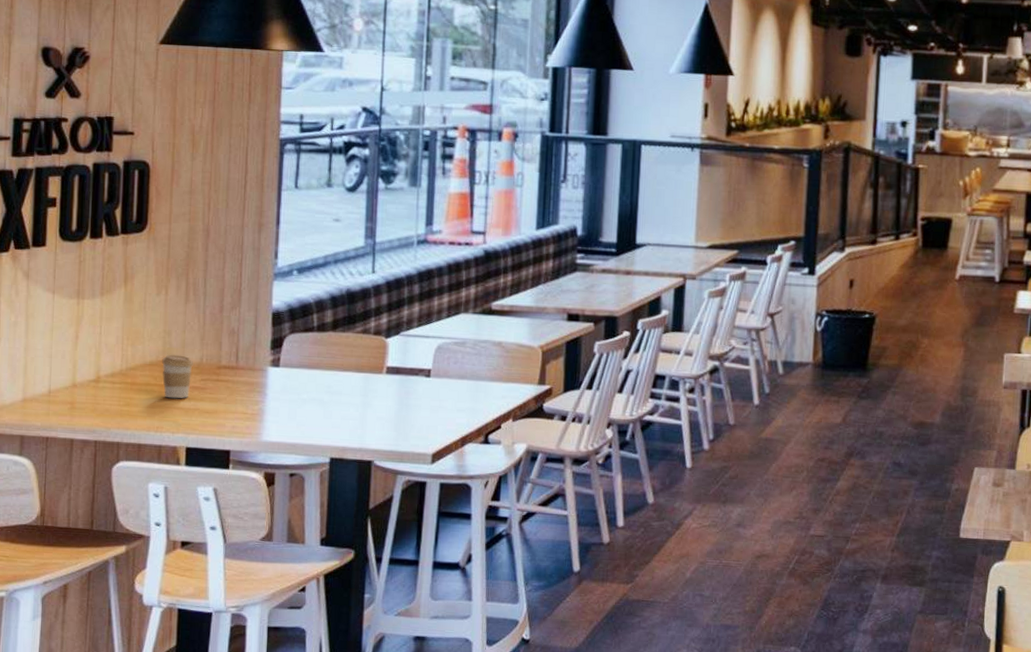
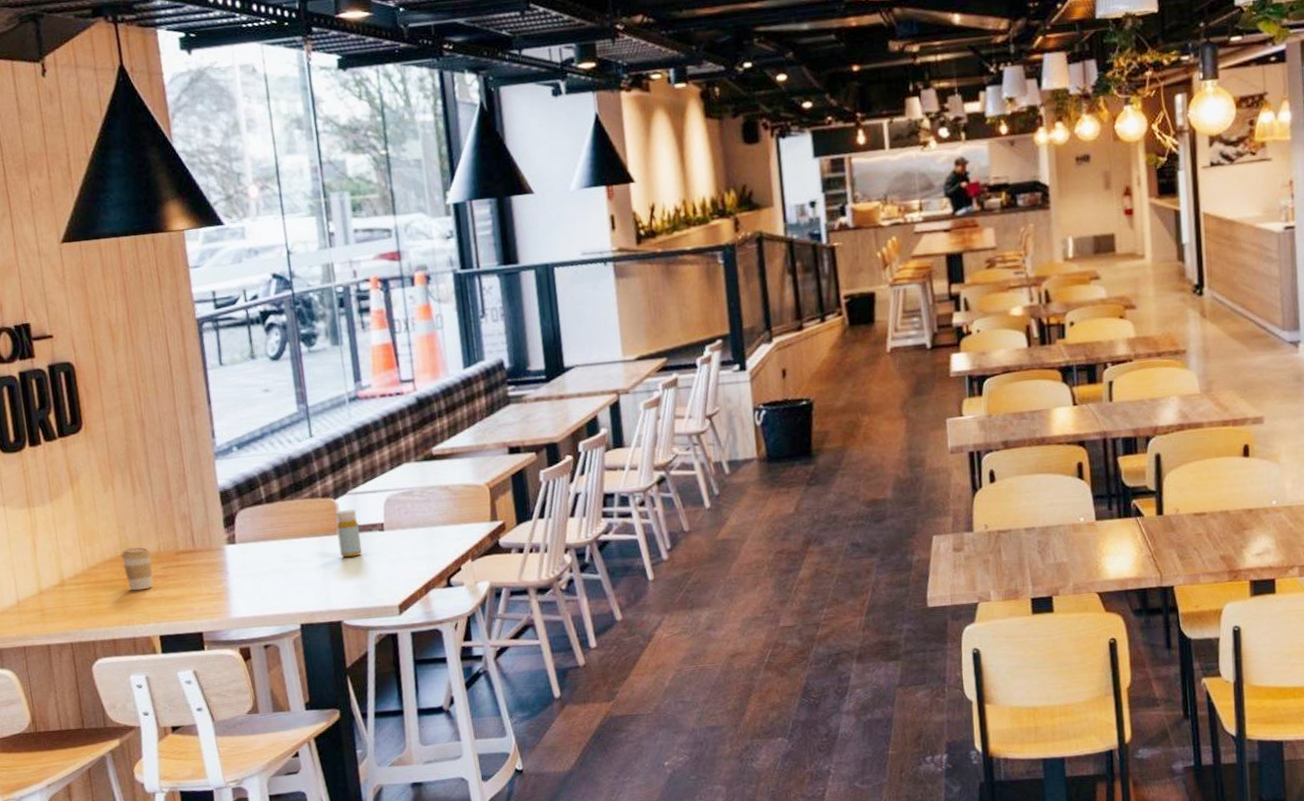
bottle: none [382,350,406,399] -> present [336,509,363,558]

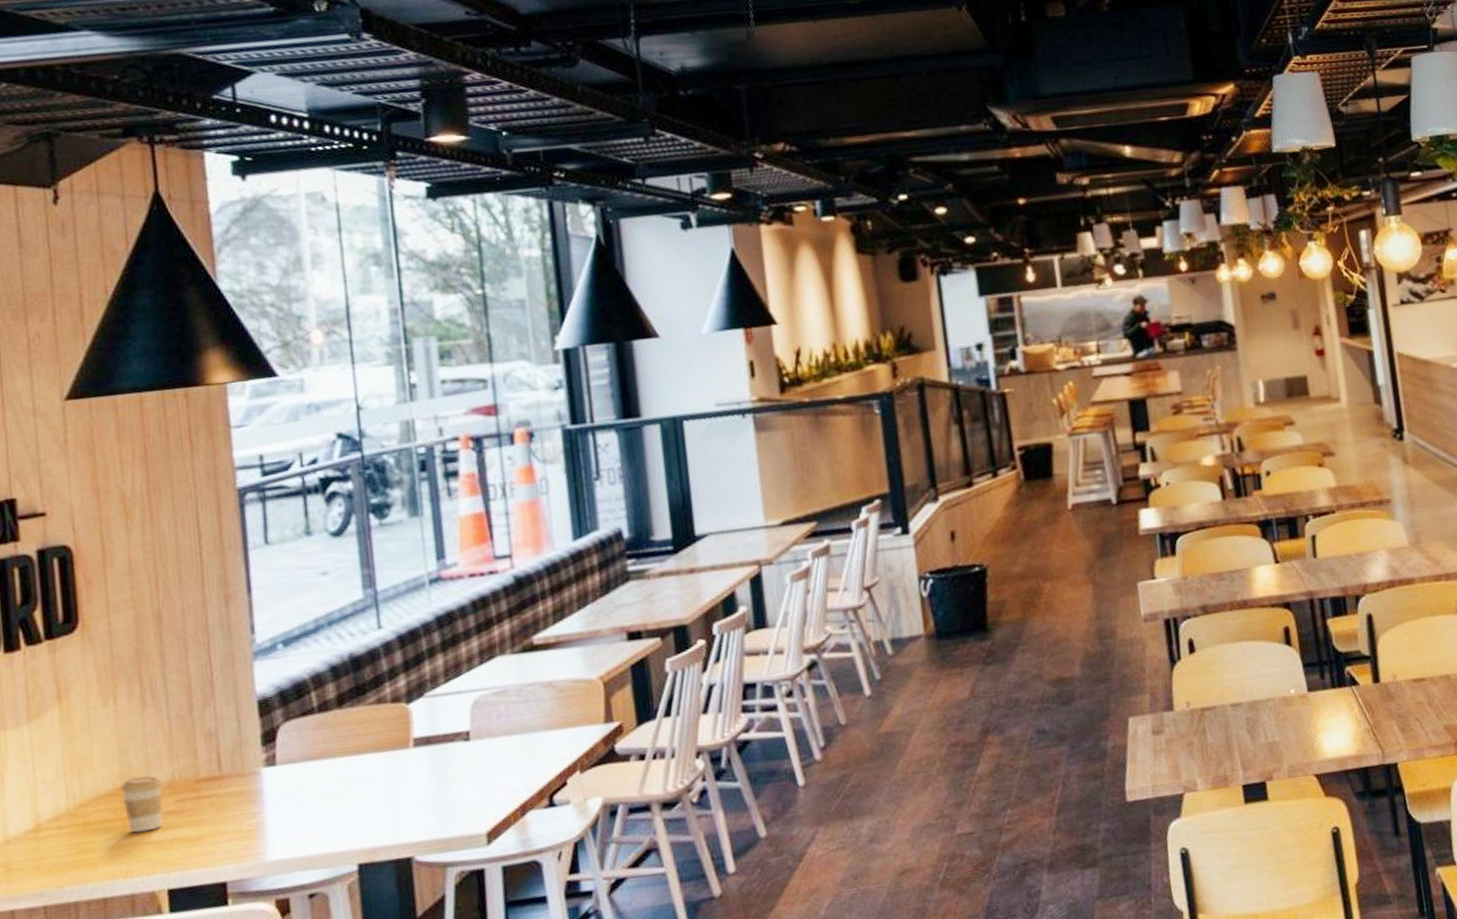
bottle: present [336,509,363,558] -> none [409,715,442,777]

